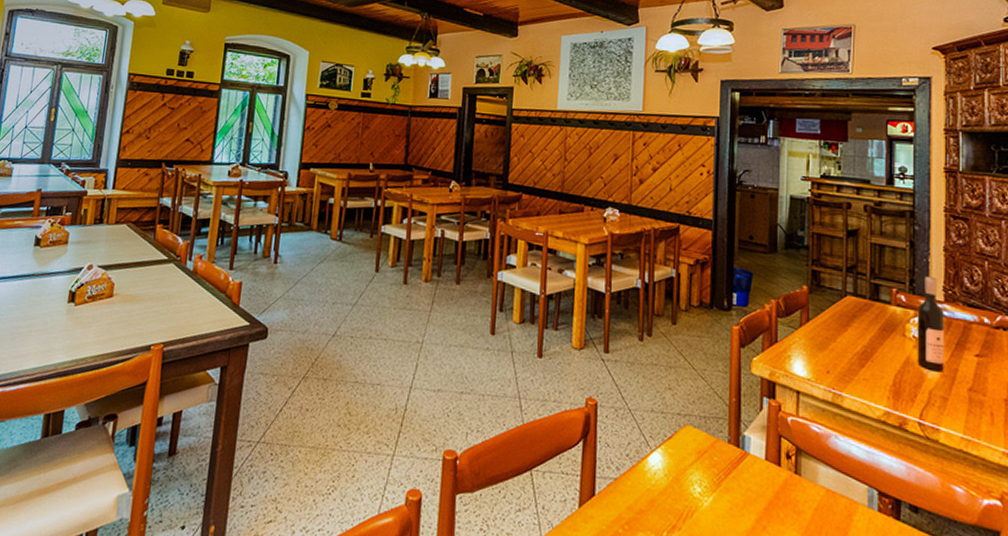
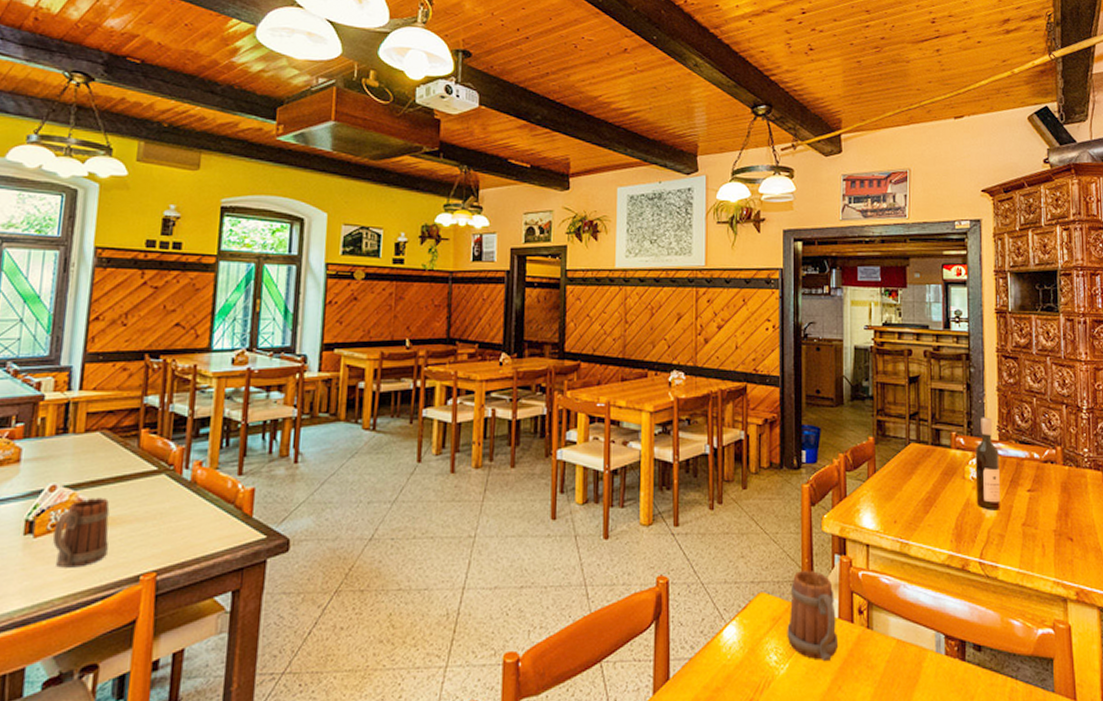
beer mug: none [88,277,131,334] -> present [52,498,110,568]
beer mug: none [712,408,765,501] -> present [787,570,839,662]

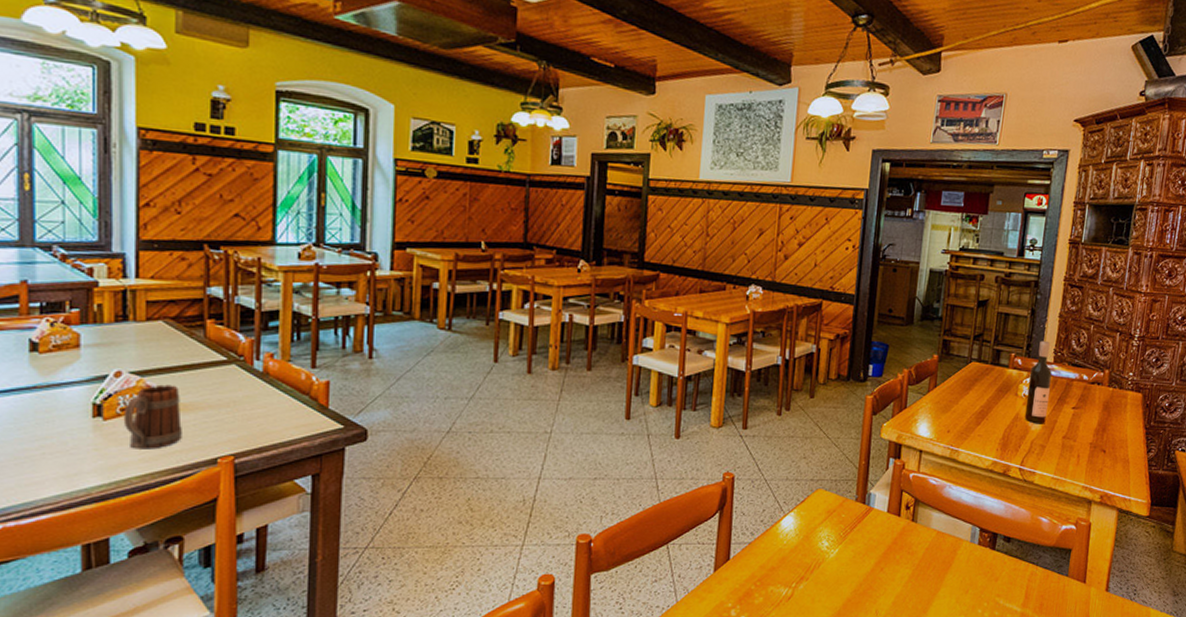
beer mug: present [787,570,839,662] -> none [839,470,886,548]

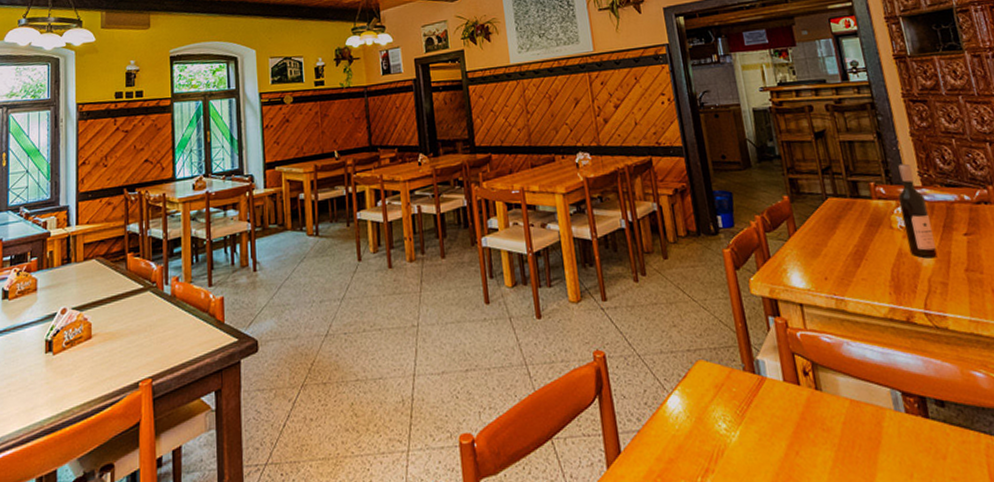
beer mug: present [123,384,182,450] -> none [67,316,111,380]

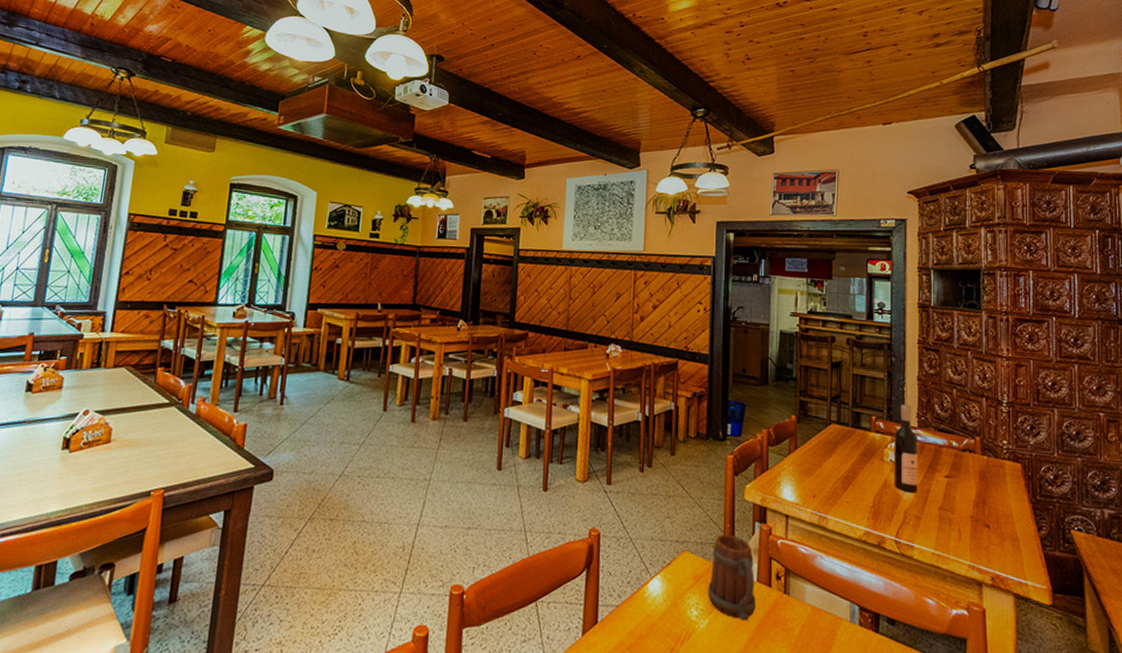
beer mug: none [728,334,789,427] -> present [708,534,757,621]

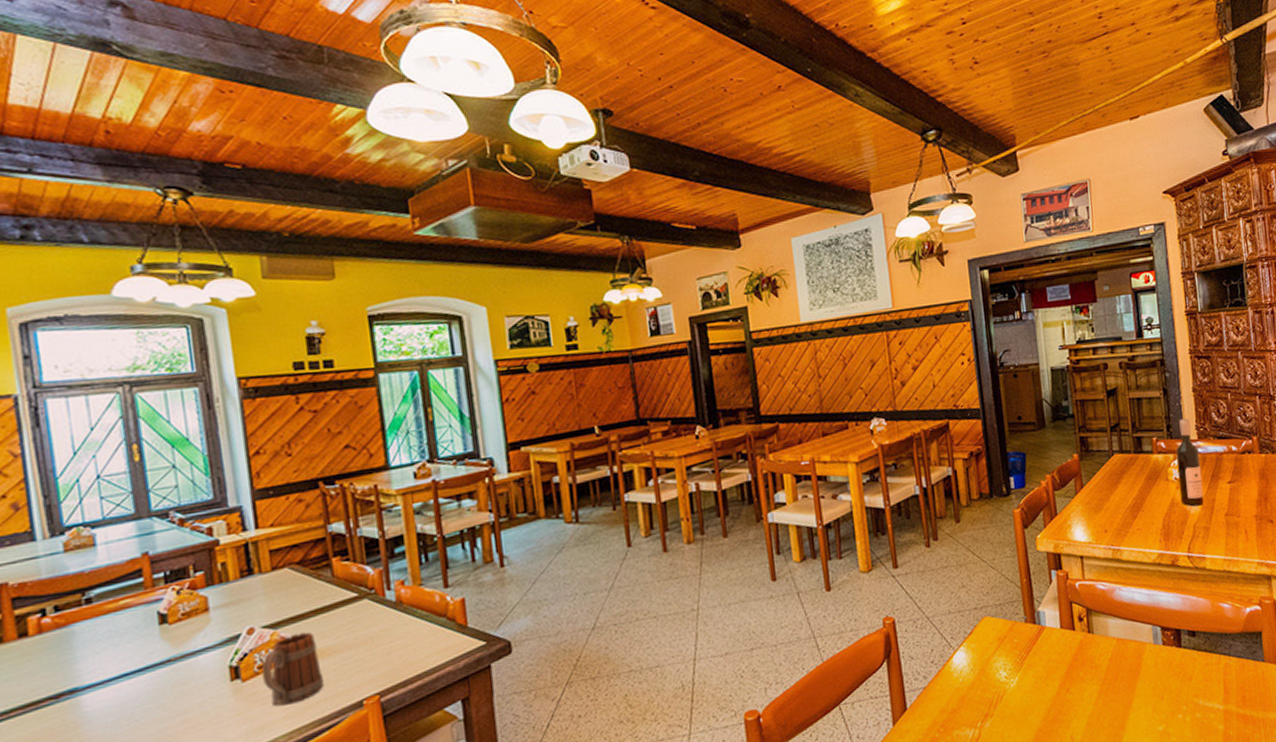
beer mug: none [83,422,130,480] -> present [261,631,324,707]
beer mug: present [708,534,757,621] -> none [1013,588,1063,670]

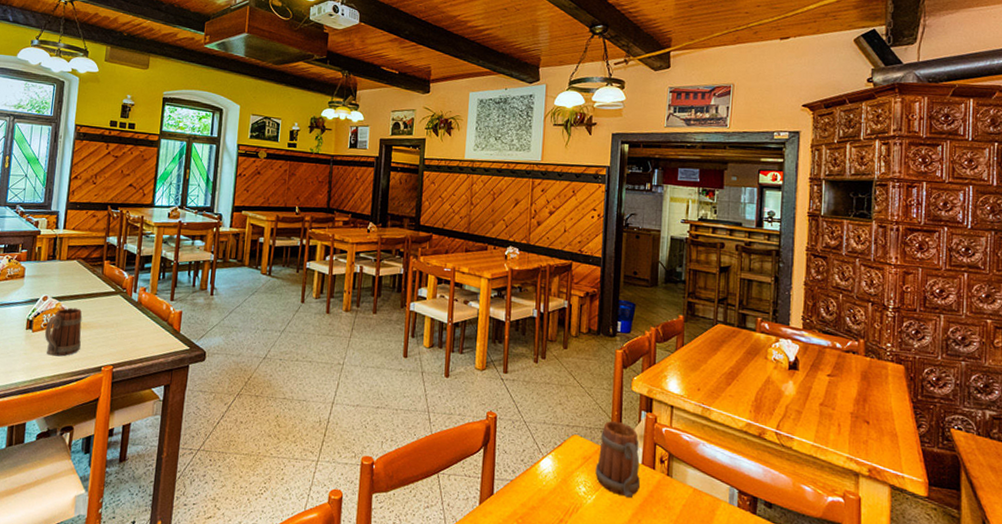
beer mug: none [1013,588,1063,670] -> present [595,420,641,499]
bottle: present [1175,418,1204,507] -> none [776,307,802,390]

